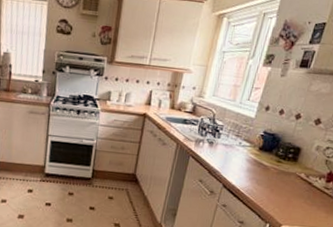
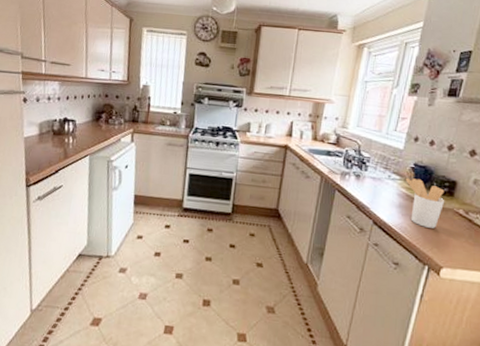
utensil holder: none [254,144,289,191] -> present [405,178,445,228]

